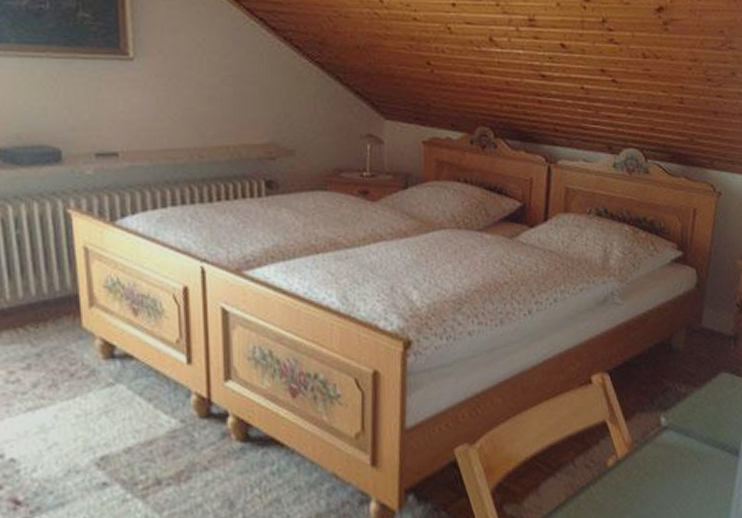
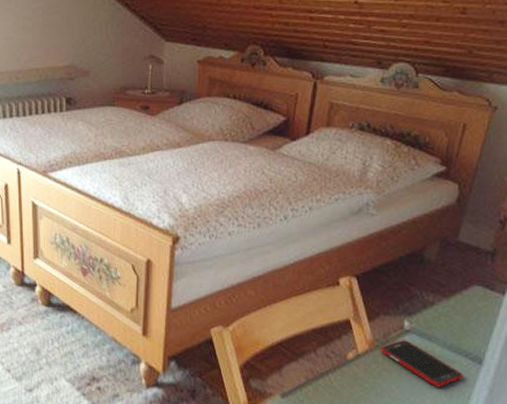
cell phone: none [640,438,723,487] -> present [380,340,464,387]

